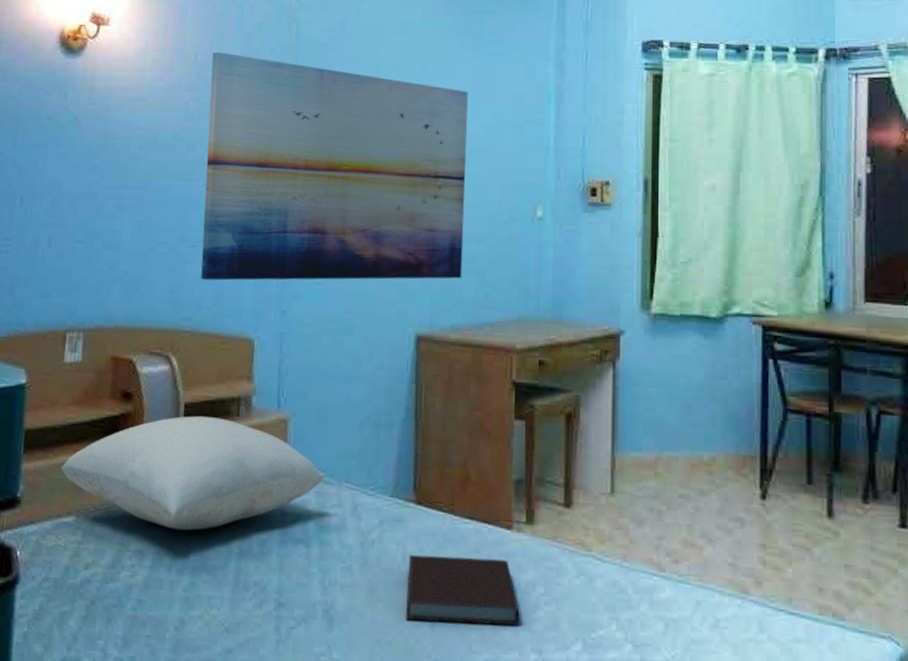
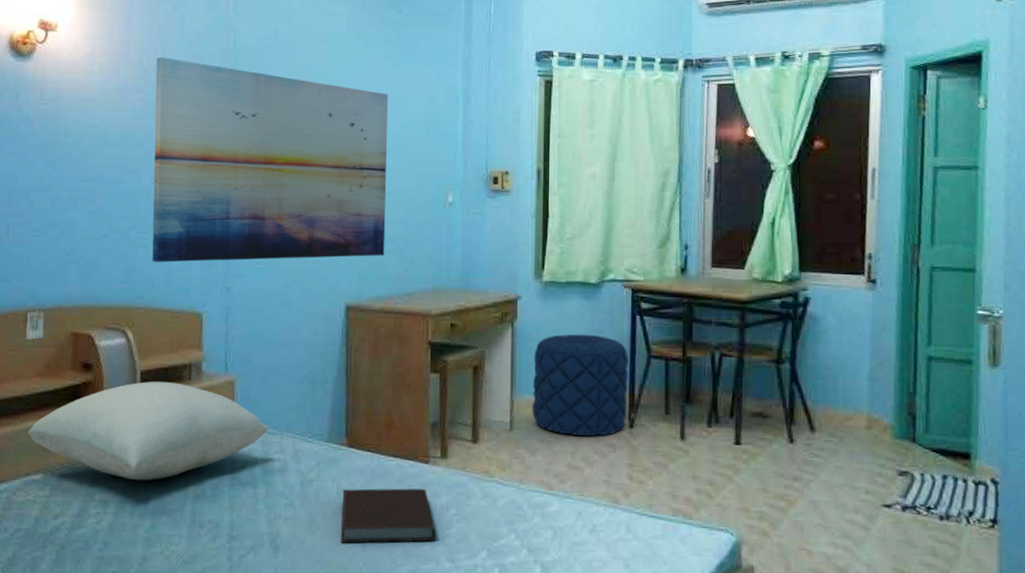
pouf: none [638,378,759,507] -> present [532,334,629,436]

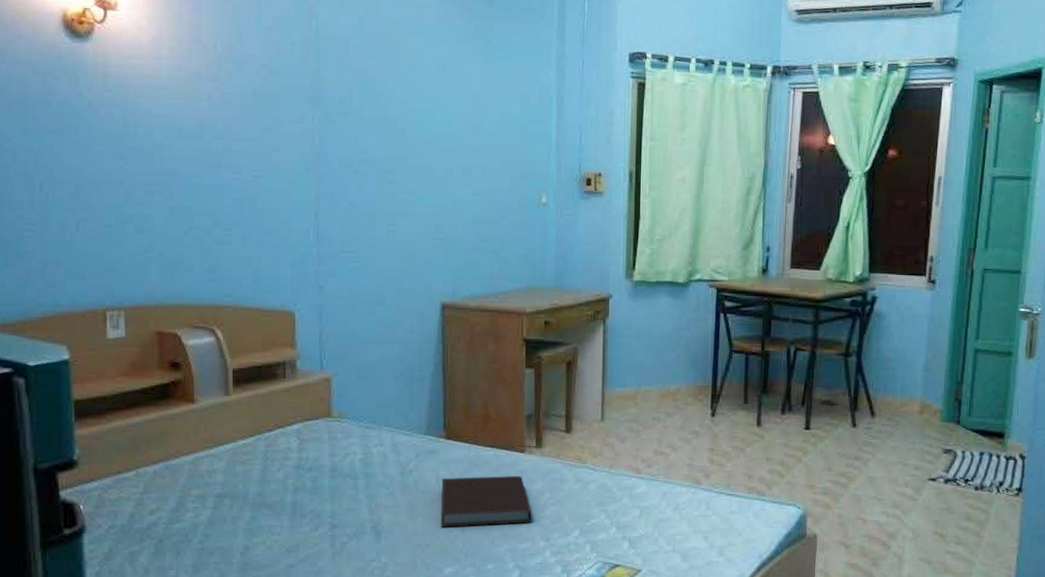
pillow: present [27,382,270,481] -> none [115,380,368,476]
wall art: present [152,56,388,263] -> none [232,43,481,261]
pouf: present [532,334,629,436] -> none [622,330,712,424]

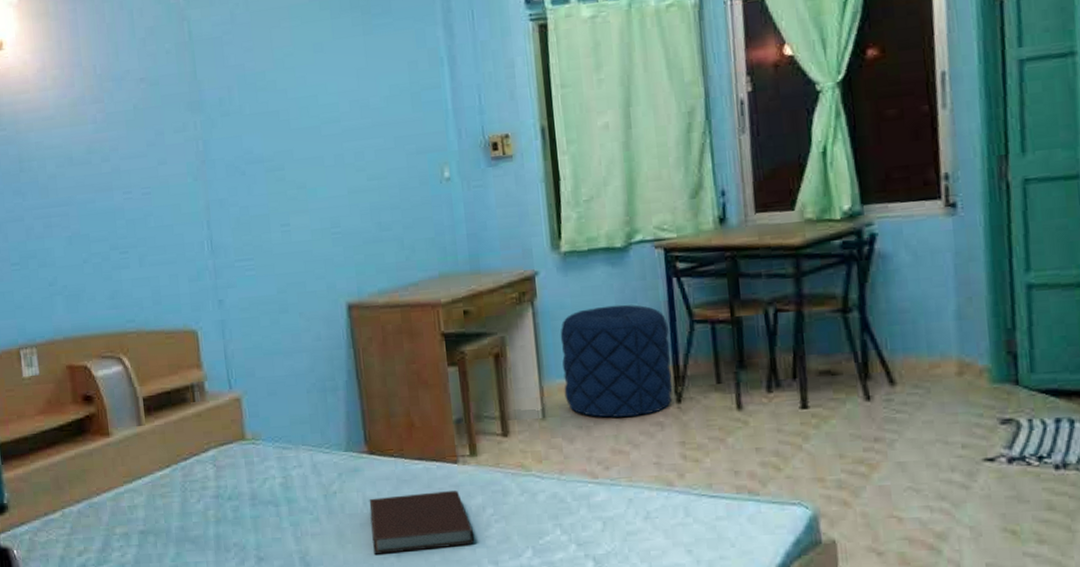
pouf: none [622,330,712,424] -> present [560,304,673,418]

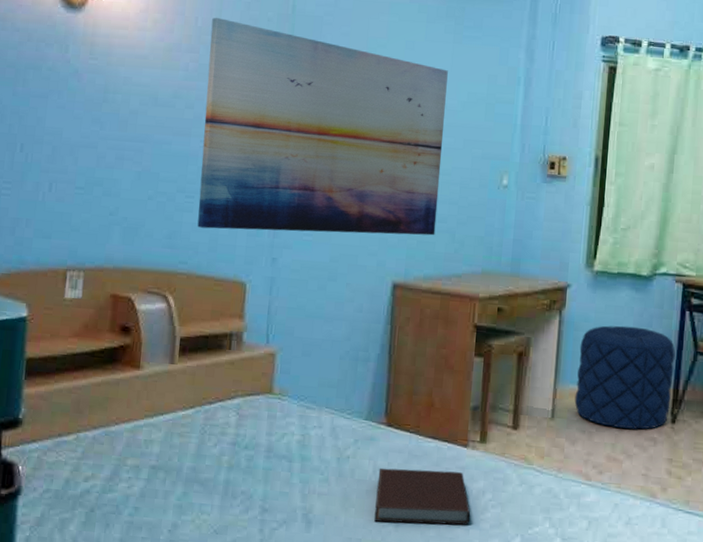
wall art: none [110,60,382,283] -> present [197,17,448,236]

